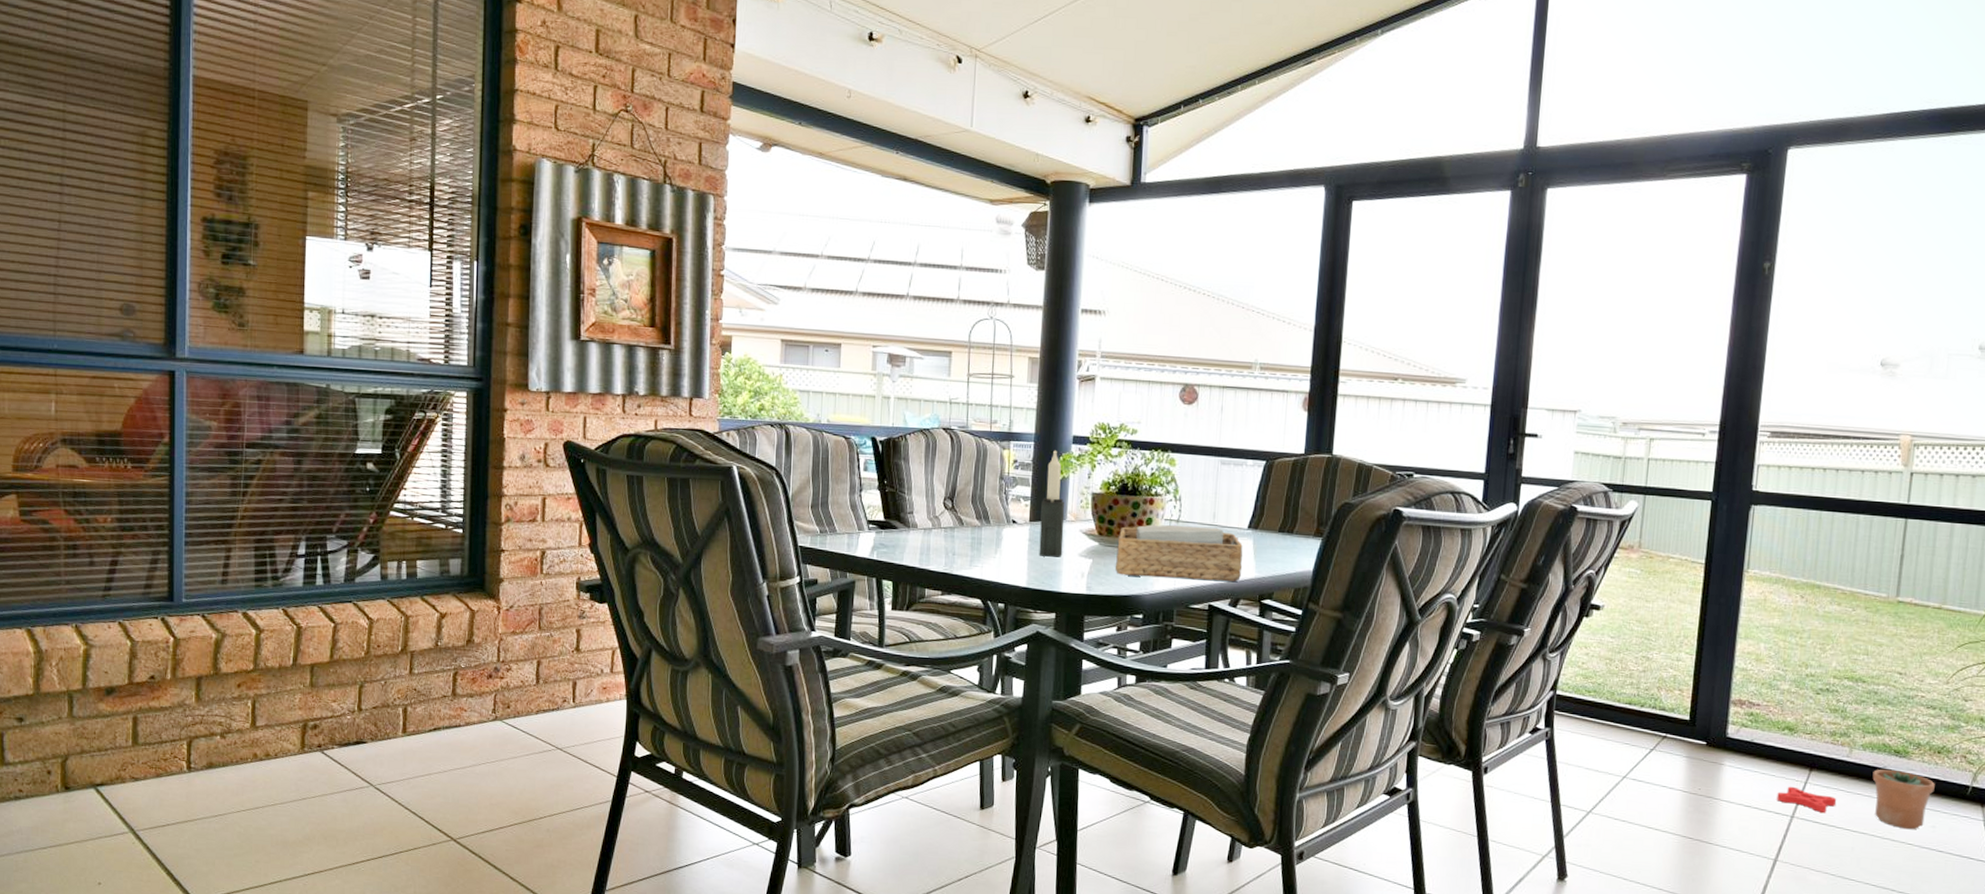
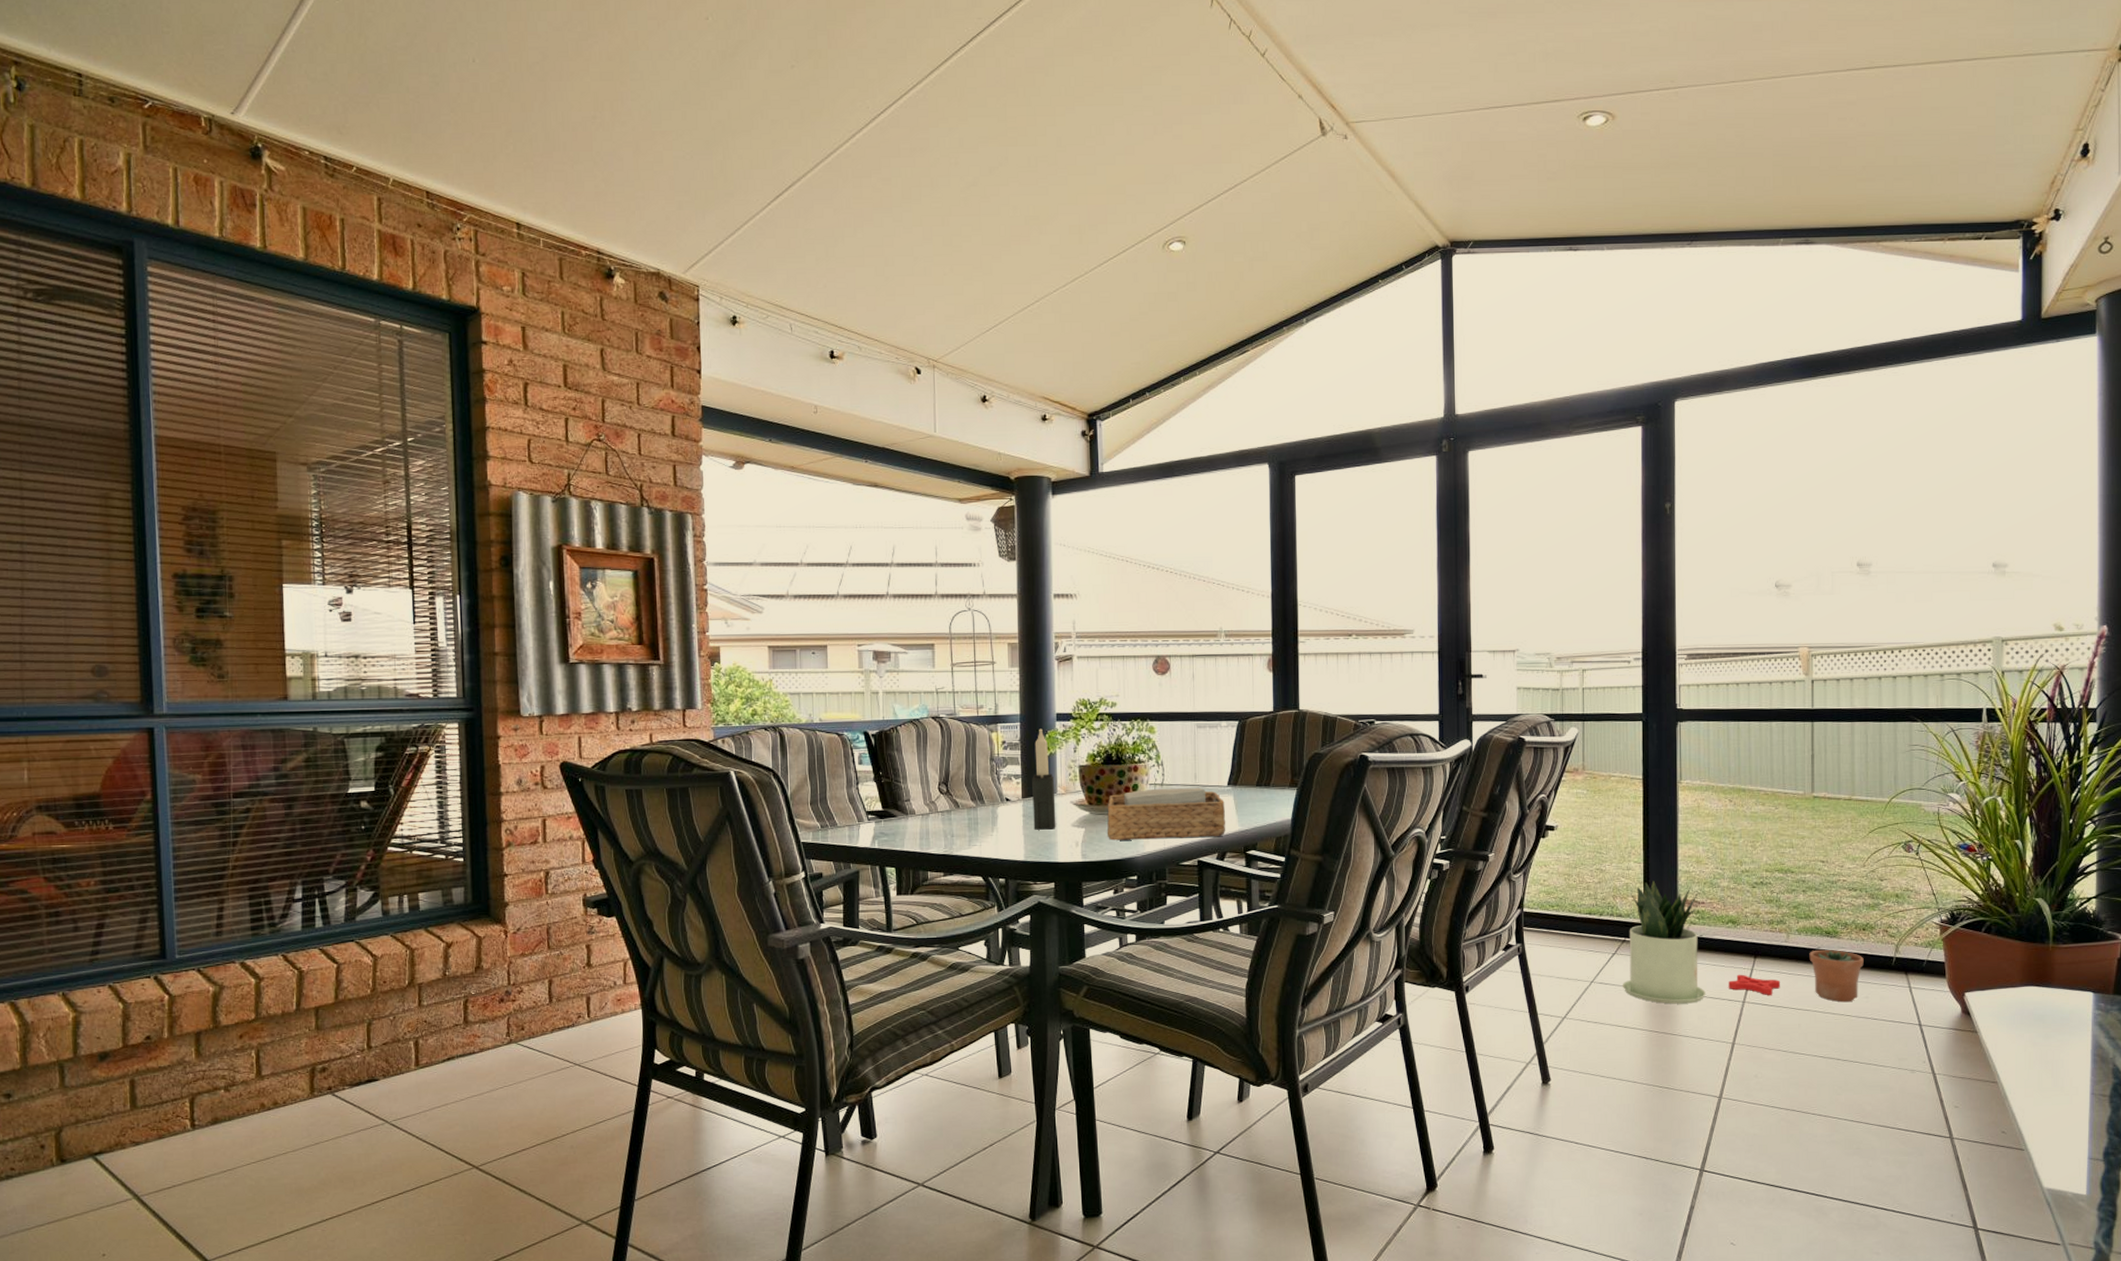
planter: none [1658,675,1753,812] -> present [1623,881,1705,1004]

